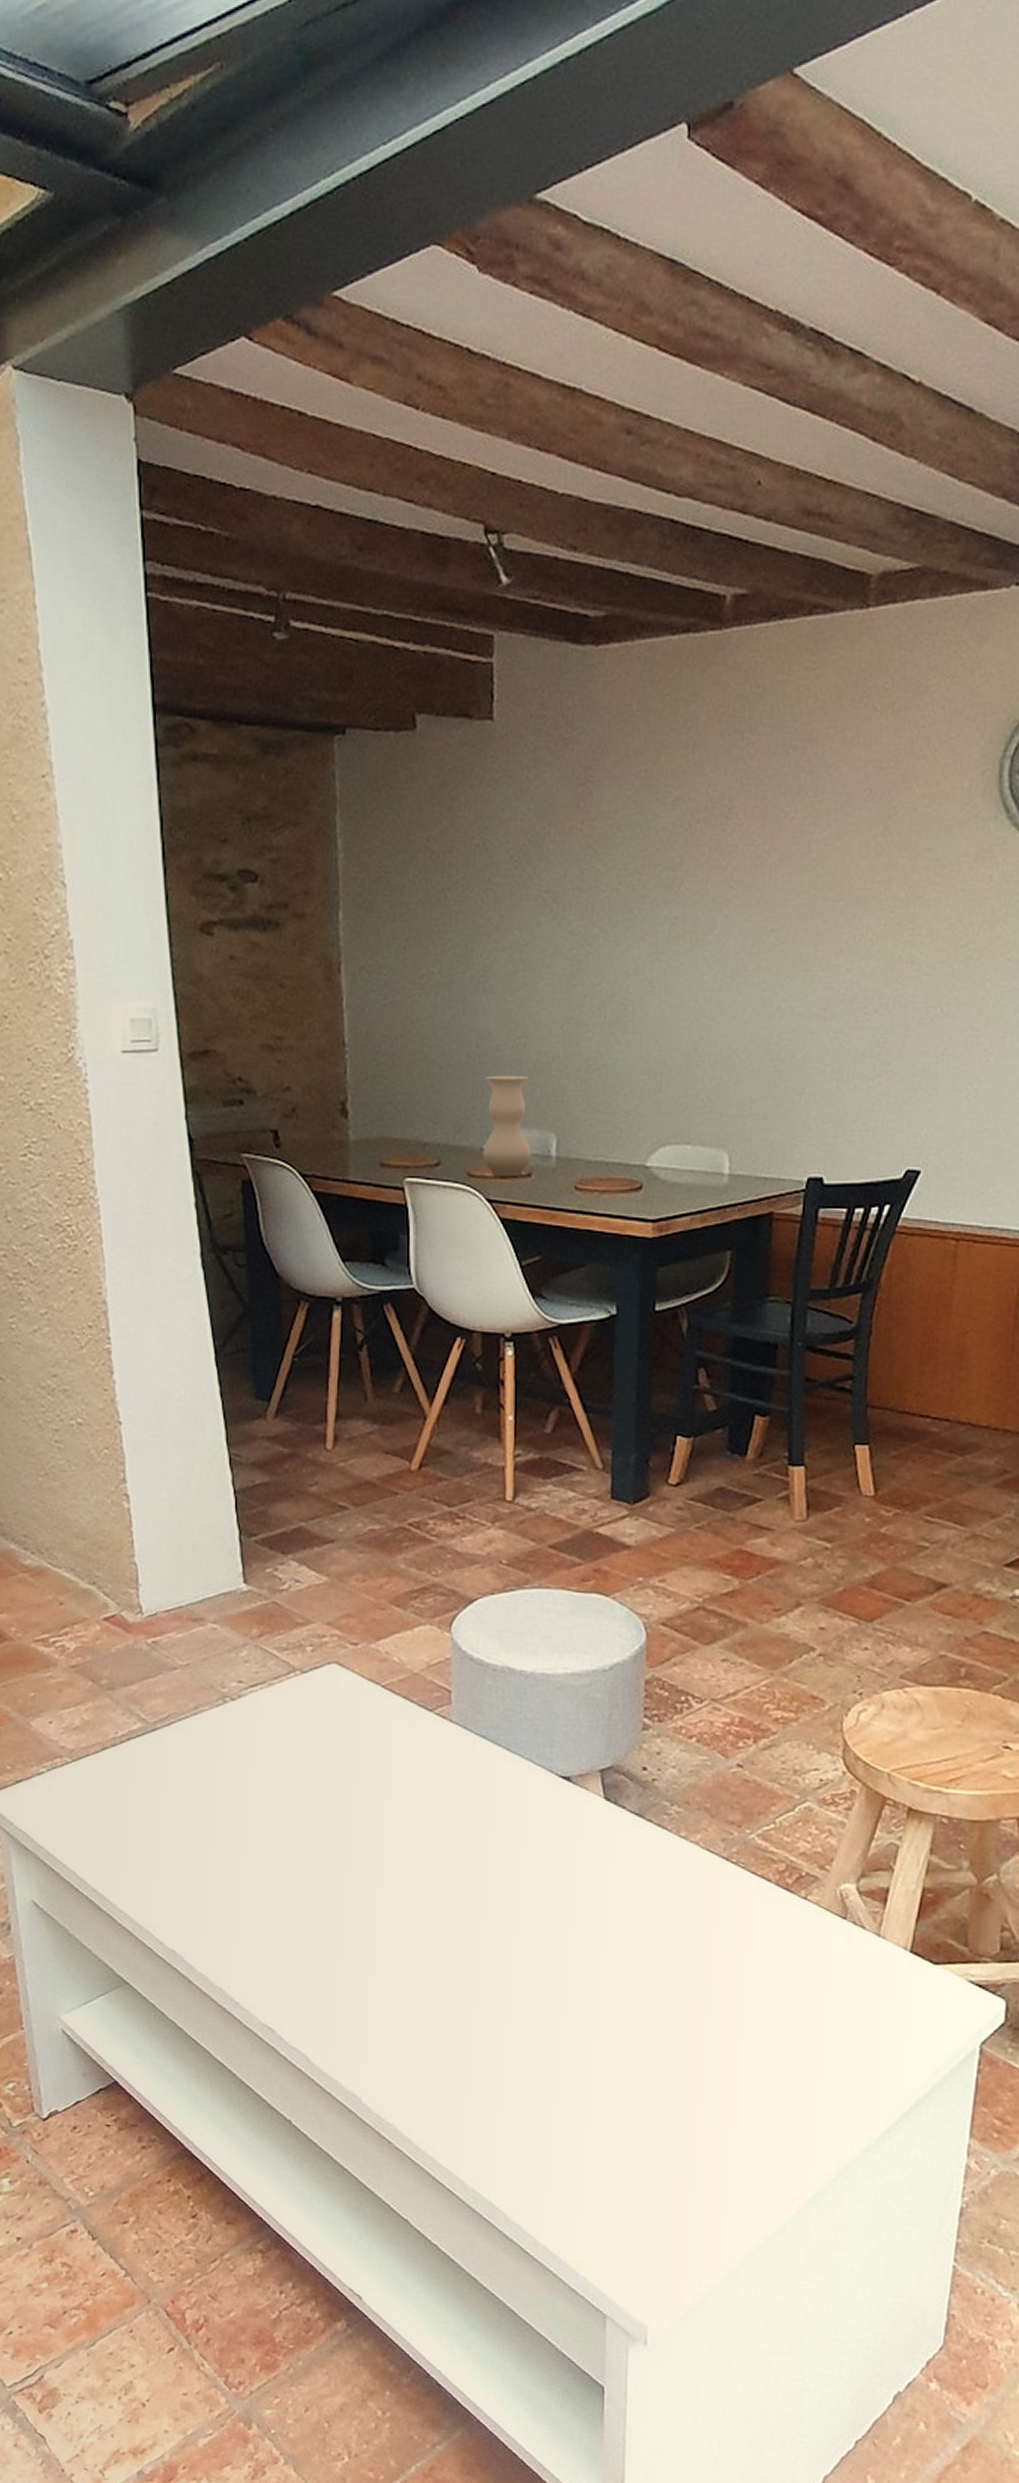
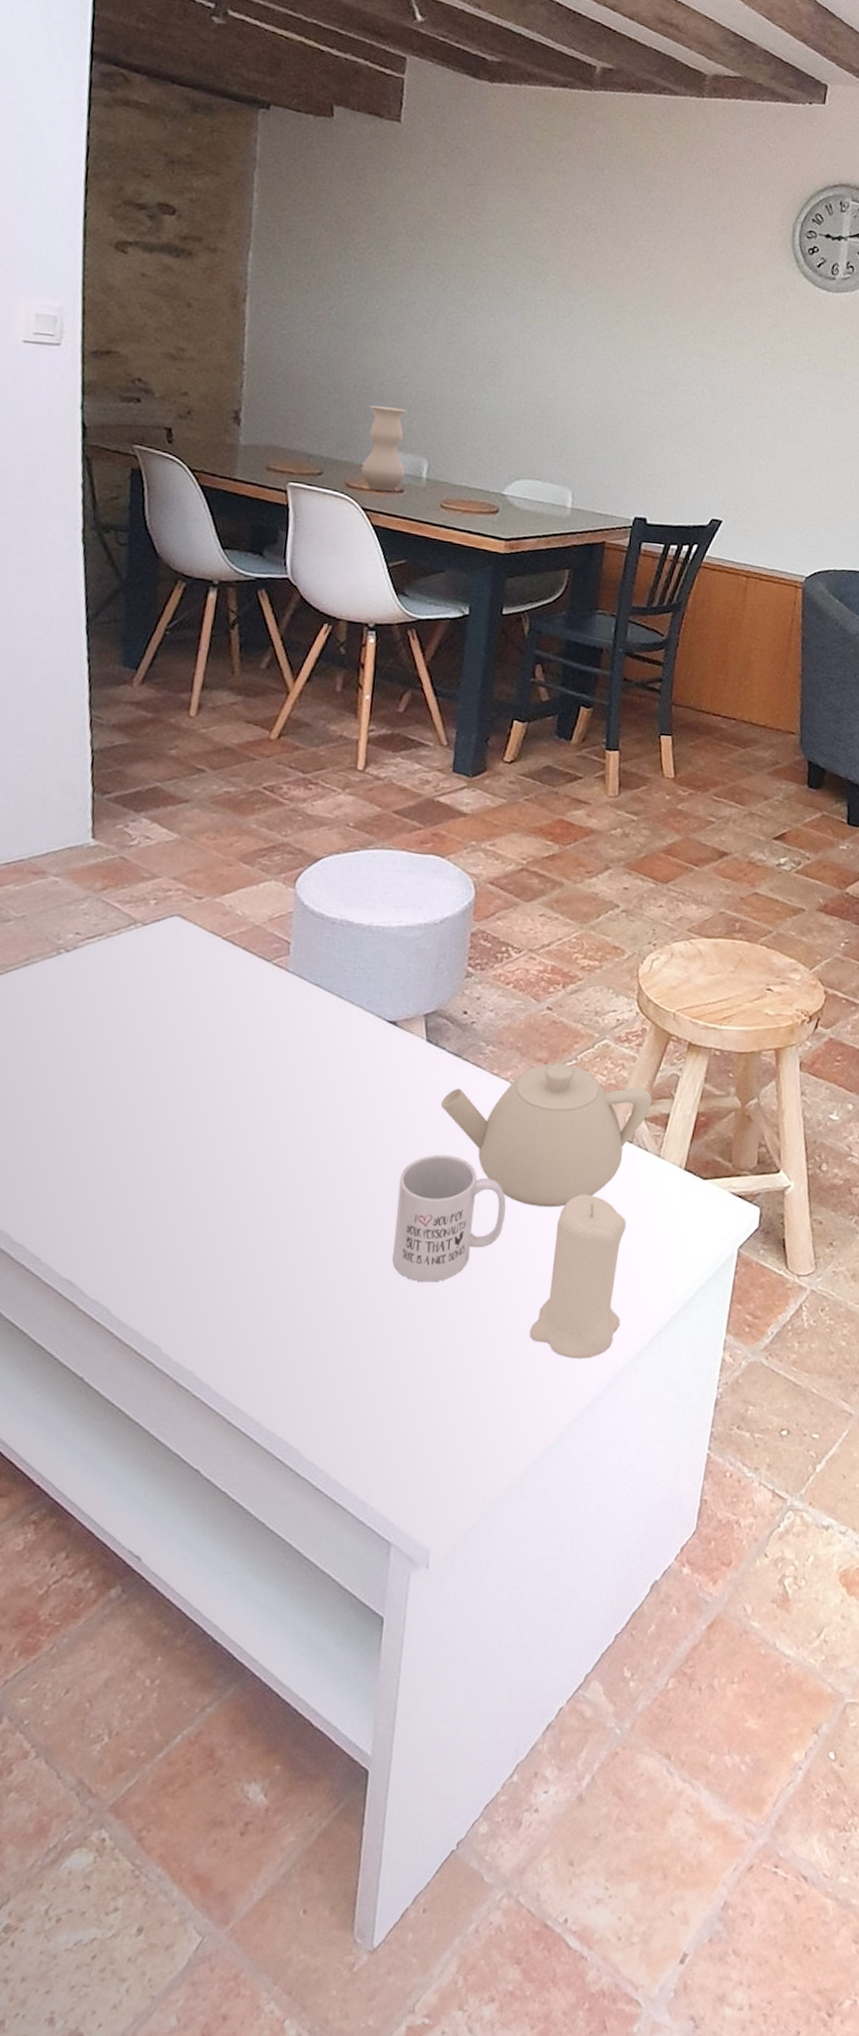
mug: none [585,1921,705,2056] -> present [392,1154,506,1282]
teapot: none [624,1826,867,1985] -> present [440,1063,652,1207]
candle: none [739,1972,844,2150] -> present [529,1194,626,1359]

